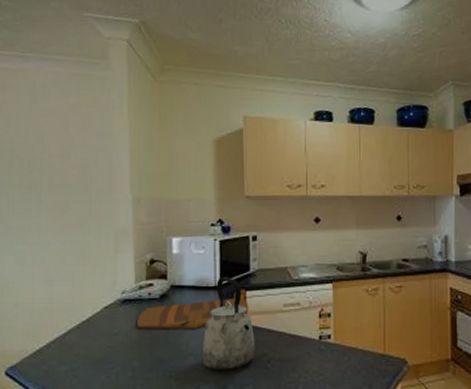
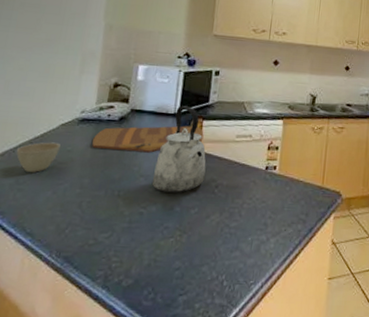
cup: none [66,326,107,358] -> present [16,142,61,172]

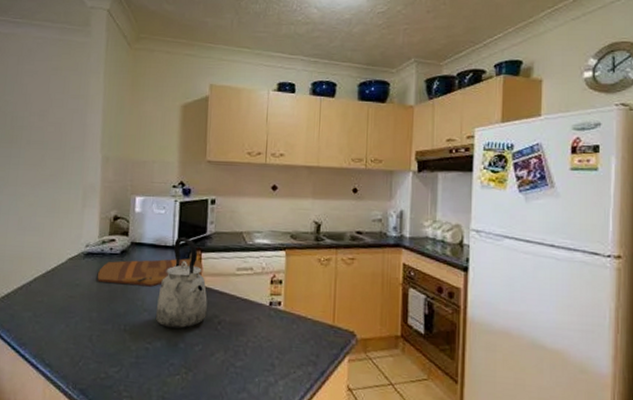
cup: present [16,142,61,172] -> none [32,276,70,306]

